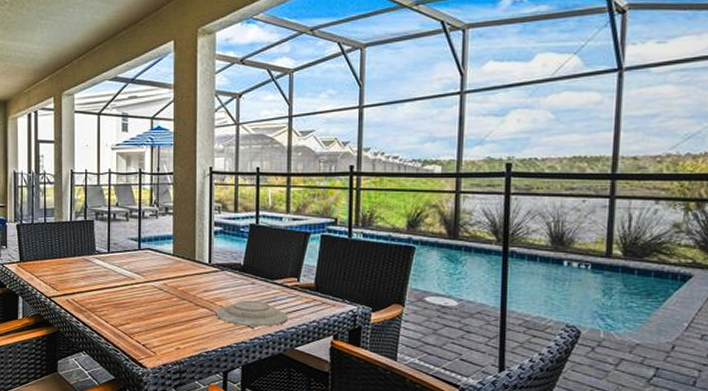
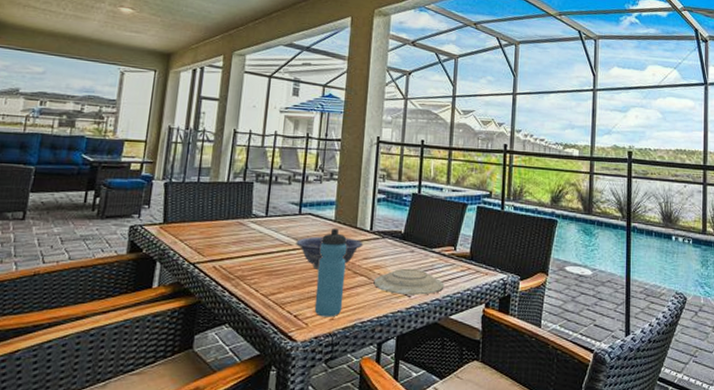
decorative bowl: none [138,270,203,302] -> present [296,236,364,269]
water bottle: none [160,261,188,347] -> present [314,228,348,317]

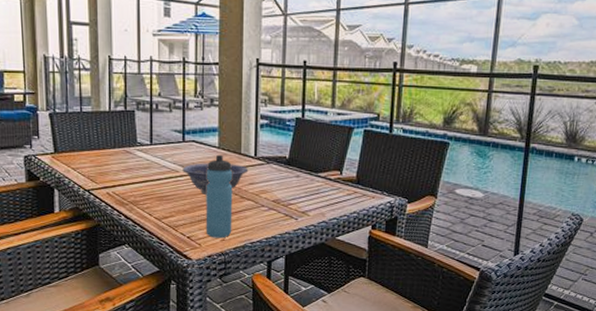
plate: present [373,268,444,295] -> none [261,192,331,218]

